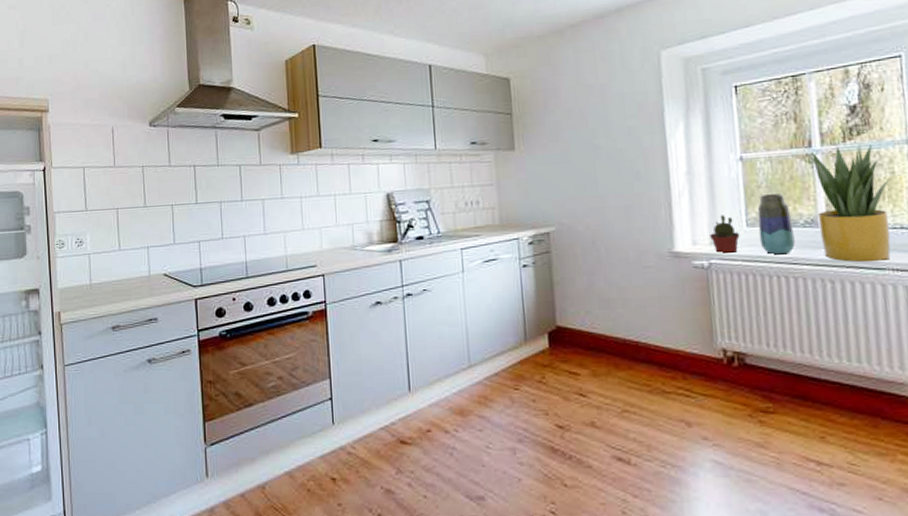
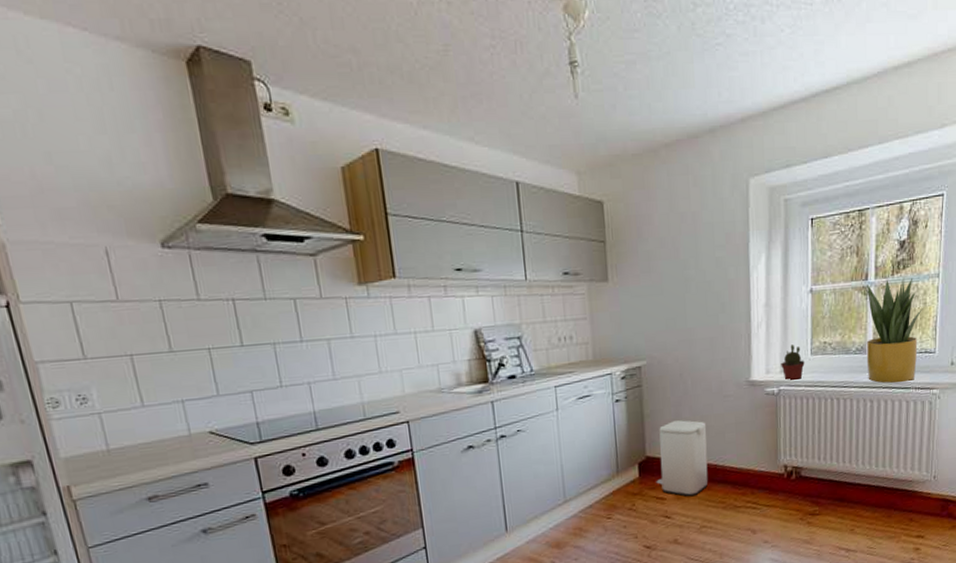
pedal bin: none [568,290,629,375] -> present [656,420,709,497]
vase: present [757,194,796,255] -> none [820,324,847,380]

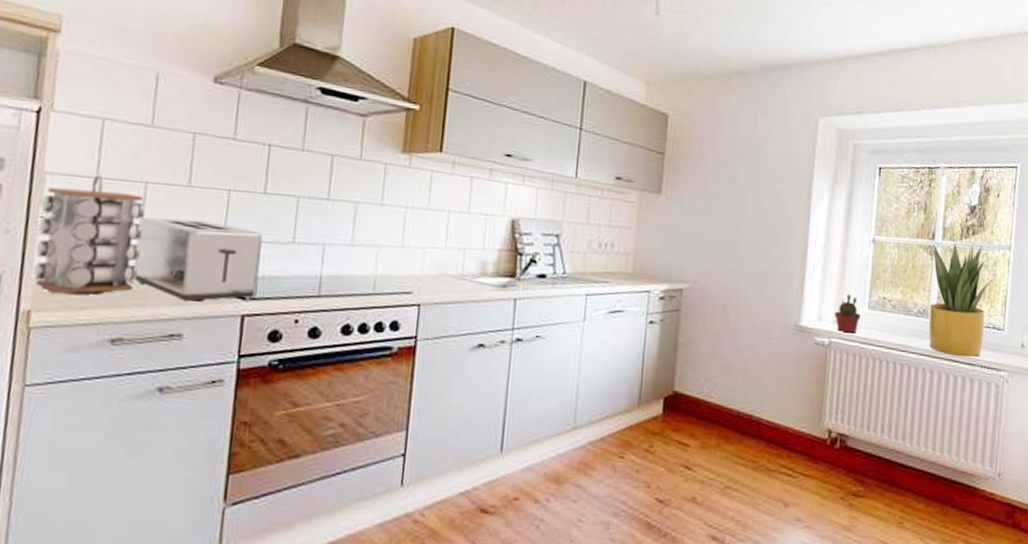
spice rack: none [42,355,153,469] -> present [33,174,145,295]
toaster: none [136,380,261,454] -> present [134,217,263,301]
pedal bin: present [656,420,709,497] -> none [681,356,746,449]

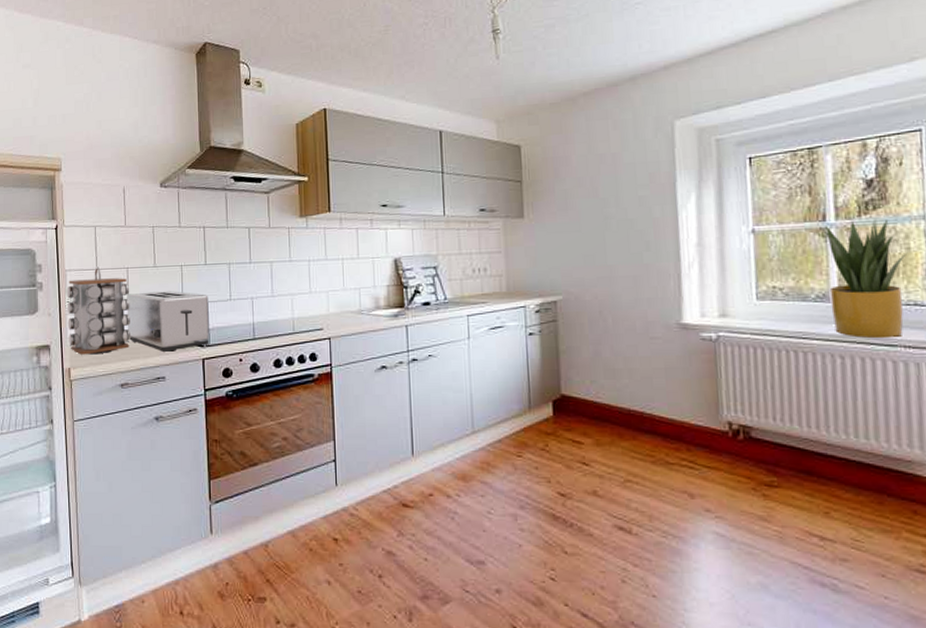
potted cactus: present [834,294,861,334] -> none [719,287,749,326]

